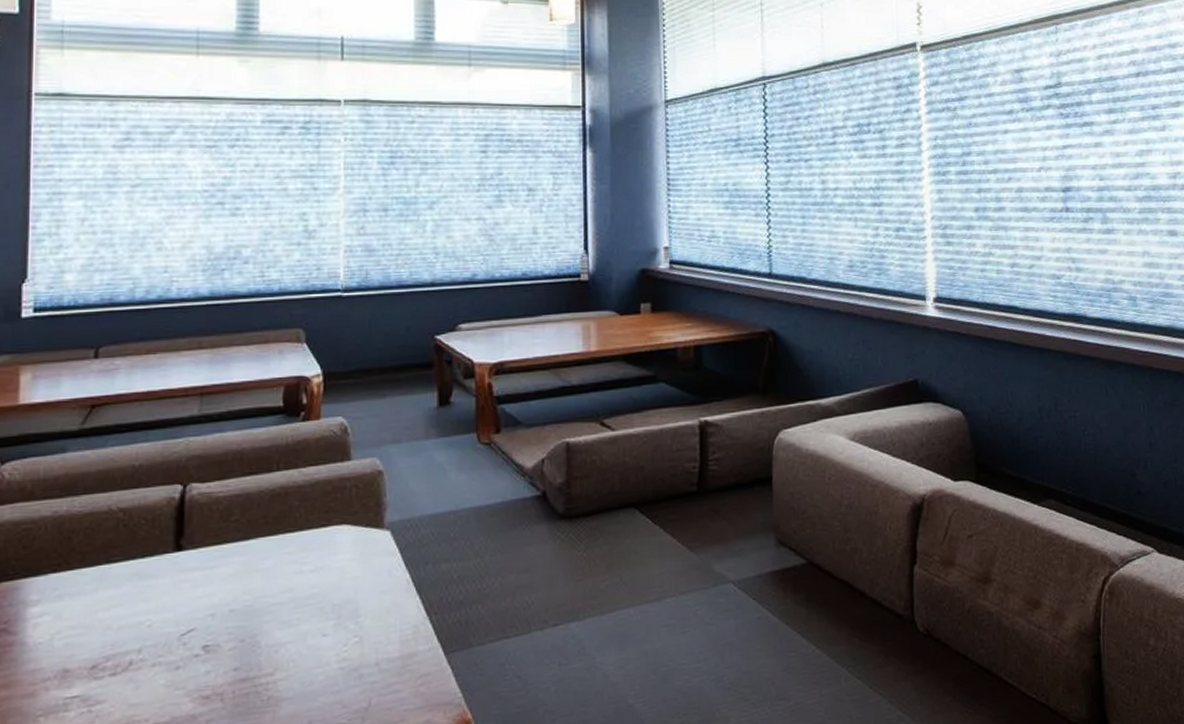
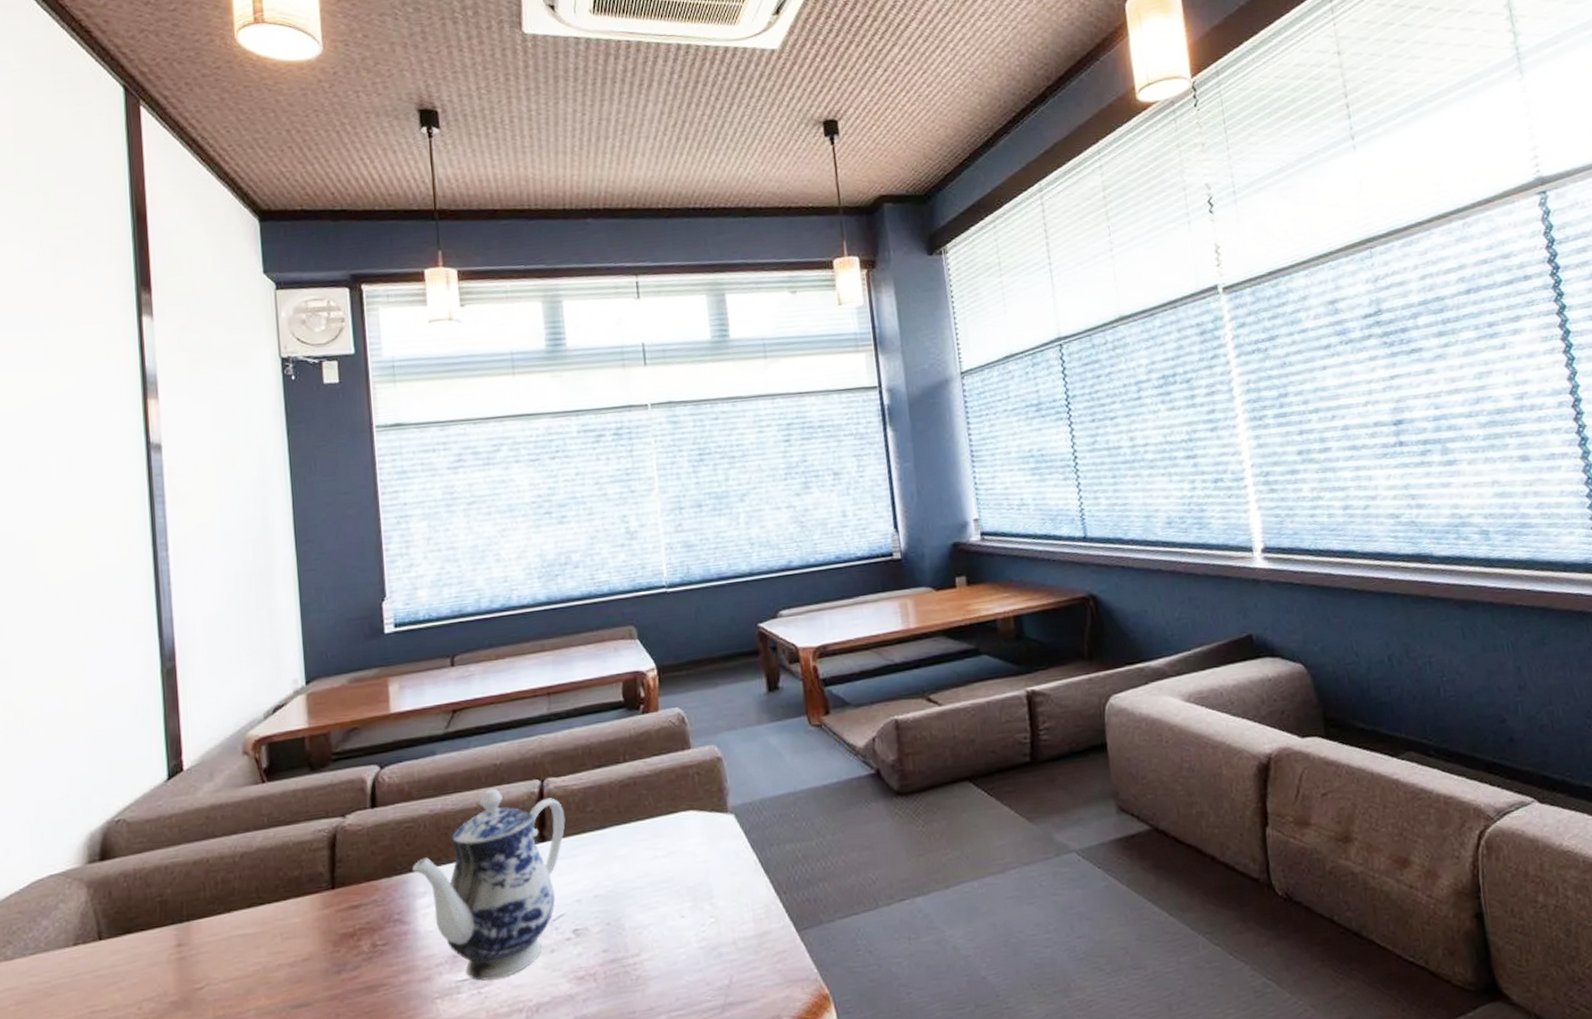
teapot: none [27,491,206,699] -> present [413,788,565,981]

